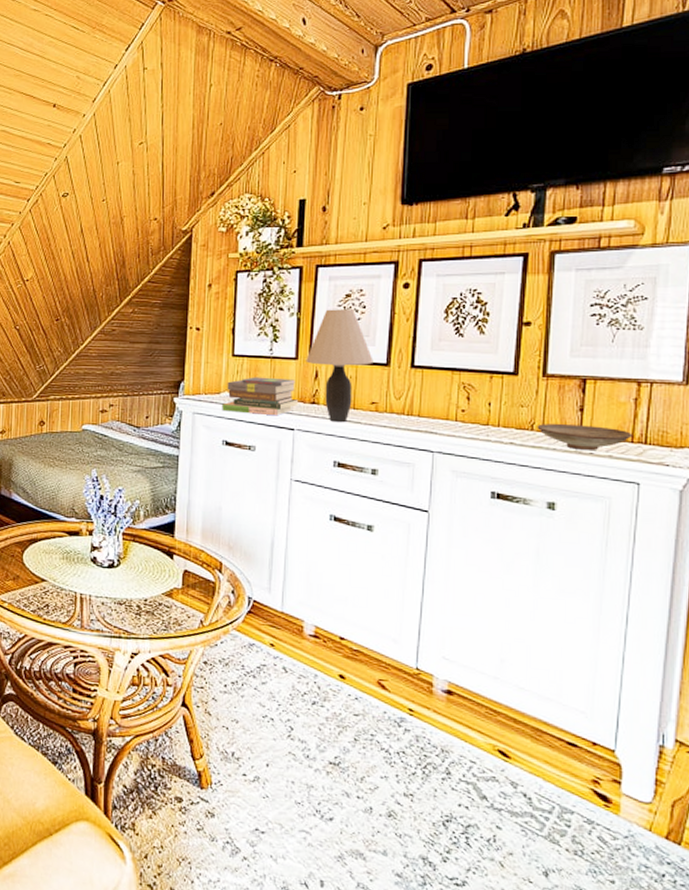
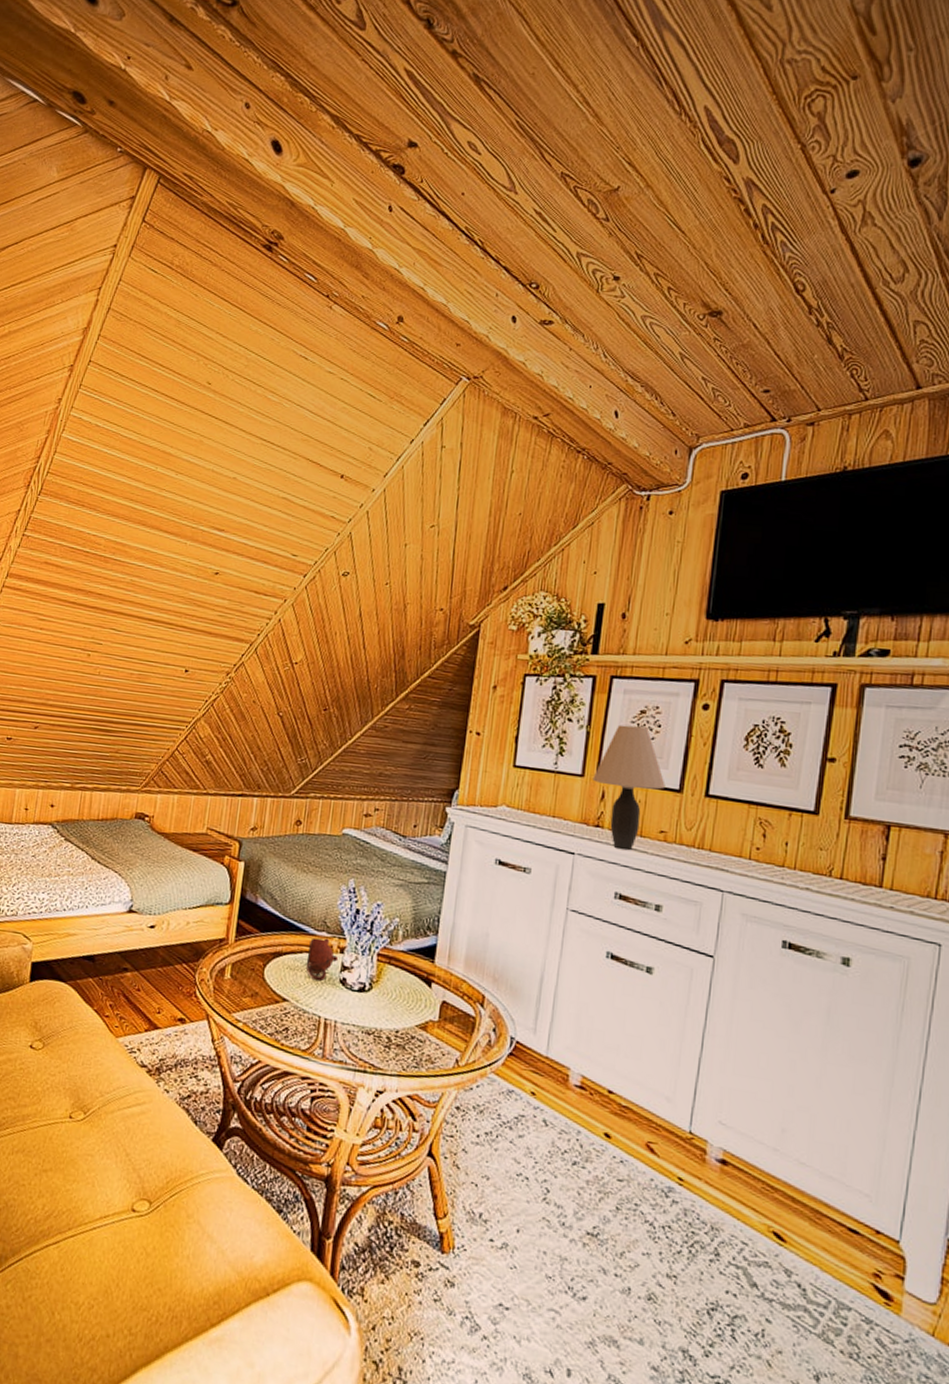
teapot: none [59,523,88,562] -> present [306,937,339,982]
books: present [222,377,298,416] -> none [498,791,581,838]
decorative bowl: present [537,424,632,450] -> none [835,870,936,904]

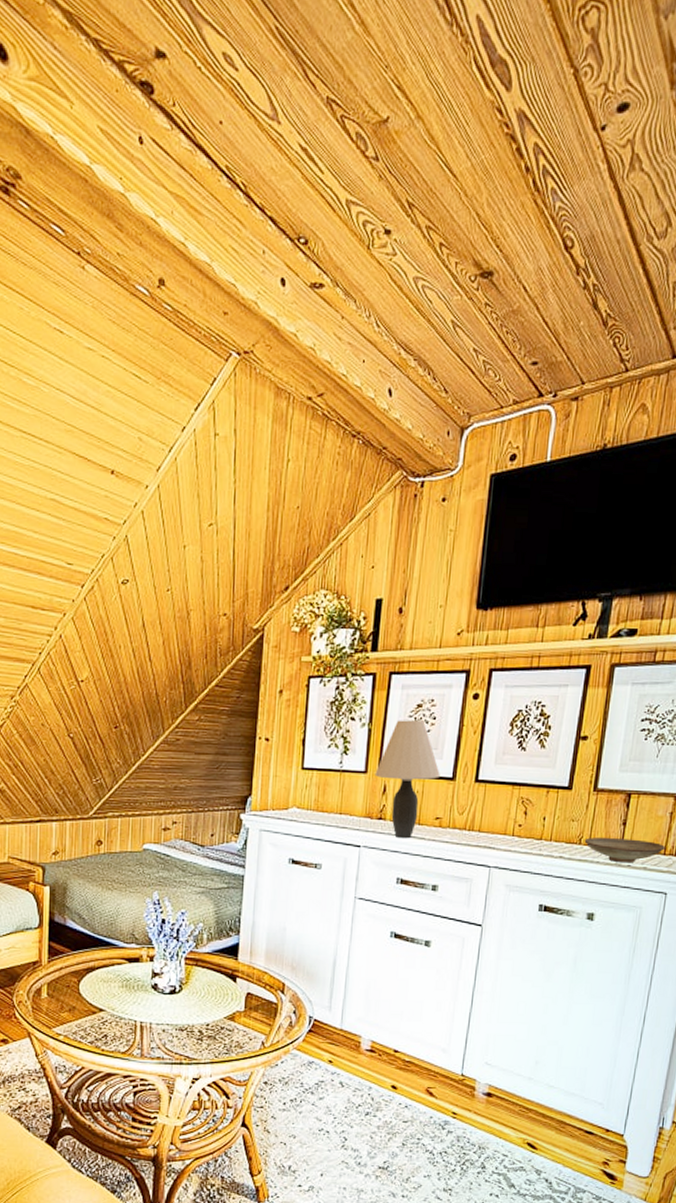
teapot: present [306,937,339,982] -> none [118,949,149,990]
decorative bowl: none [835,870,936,904] -> present [584,838,665,862]

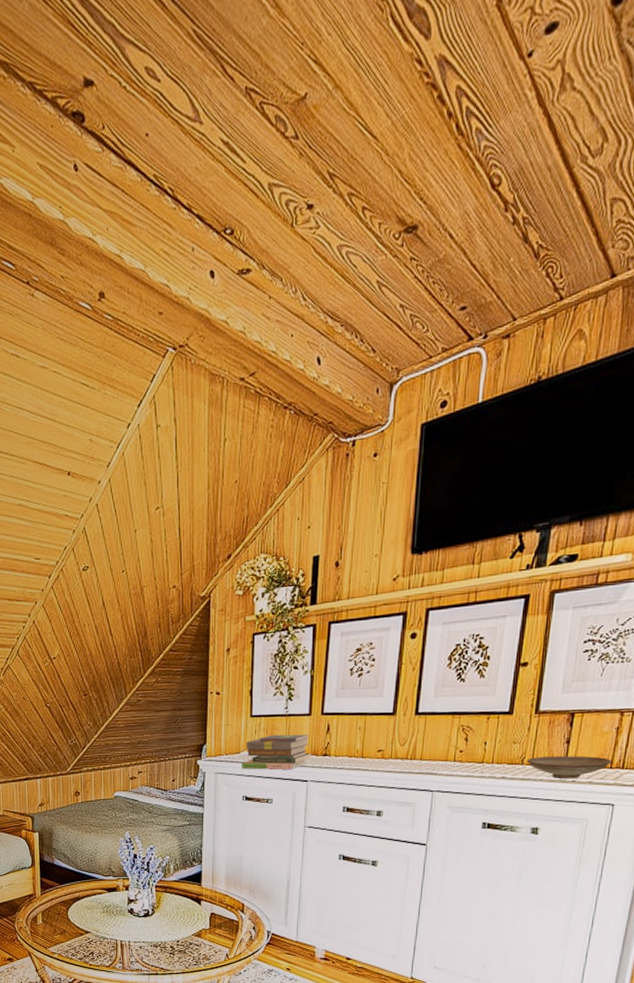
books: none [289,791,365,833] -> present [242,734,311,770]
table lamp: present [375,720,440,839] -> none [318,663,381,772]

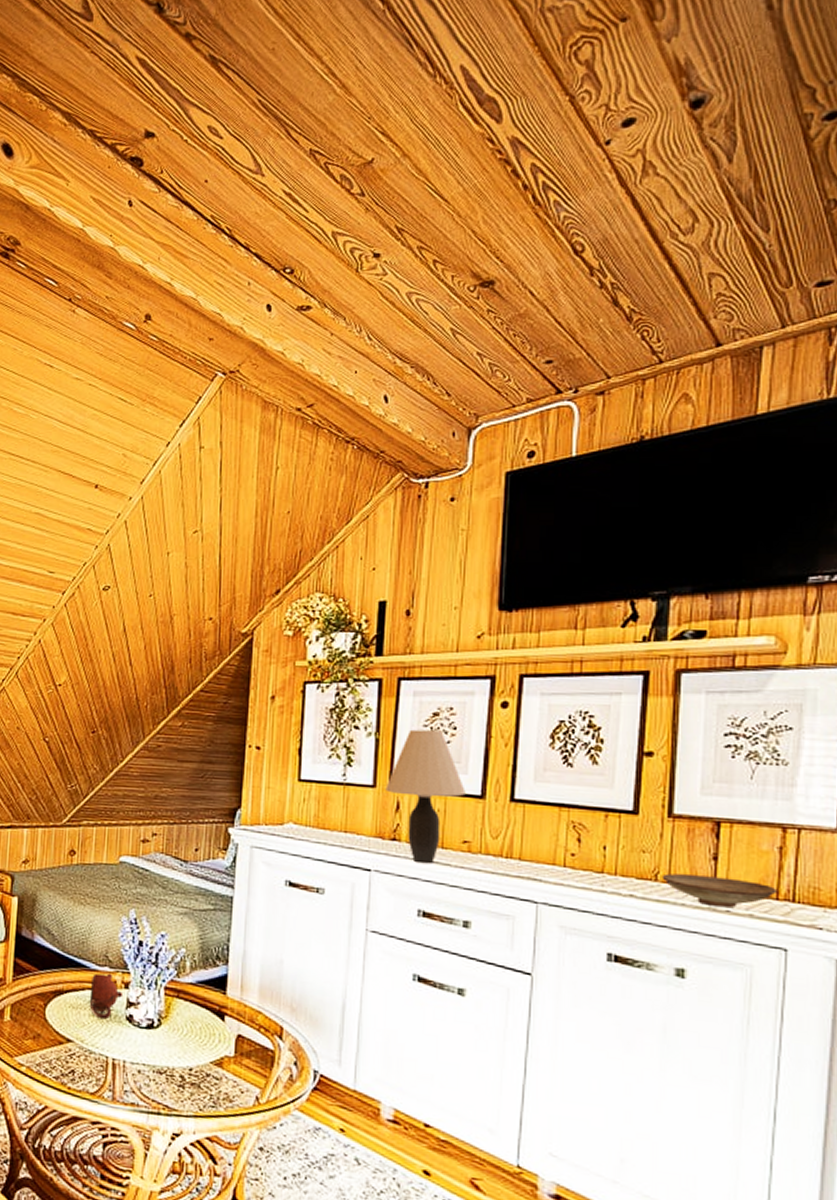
teapot: none [100,881,125,914] -> present [89,973,124,1020]
books: present [242,734,311,770] -> none [285,806,375,854]
table lamp: none [318,663,381,772] -> present [385,729,466,865]

